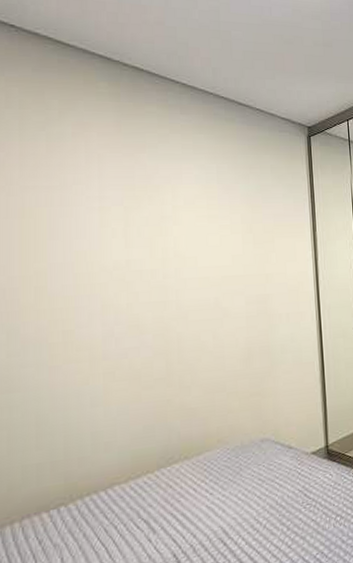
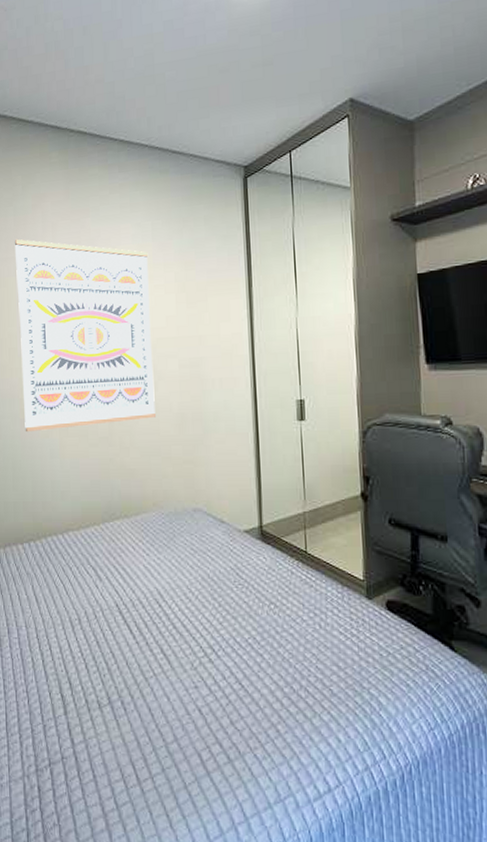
wall art: none [46,166,220,381] -> present [14,239,156,433]

